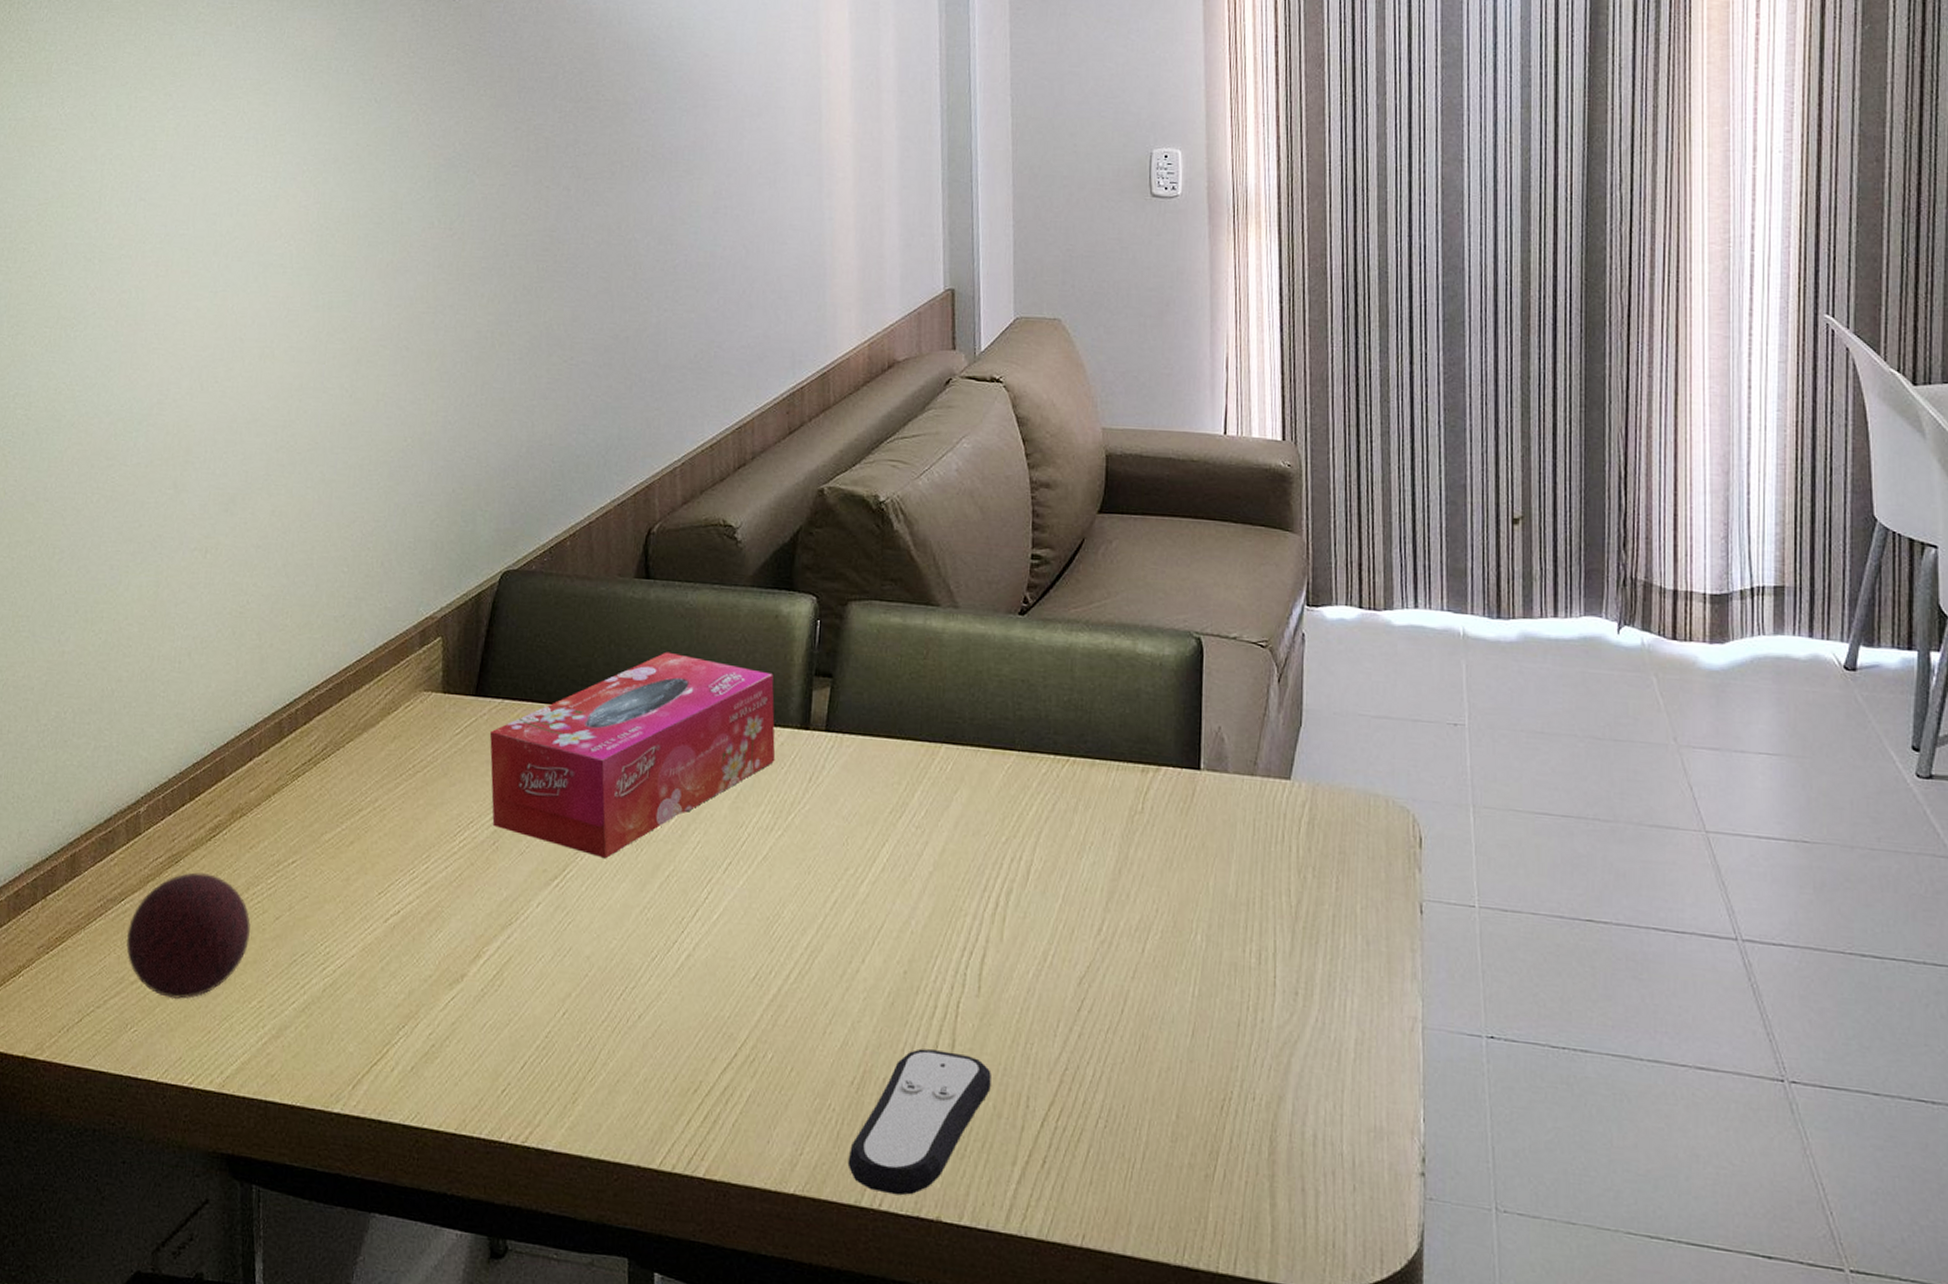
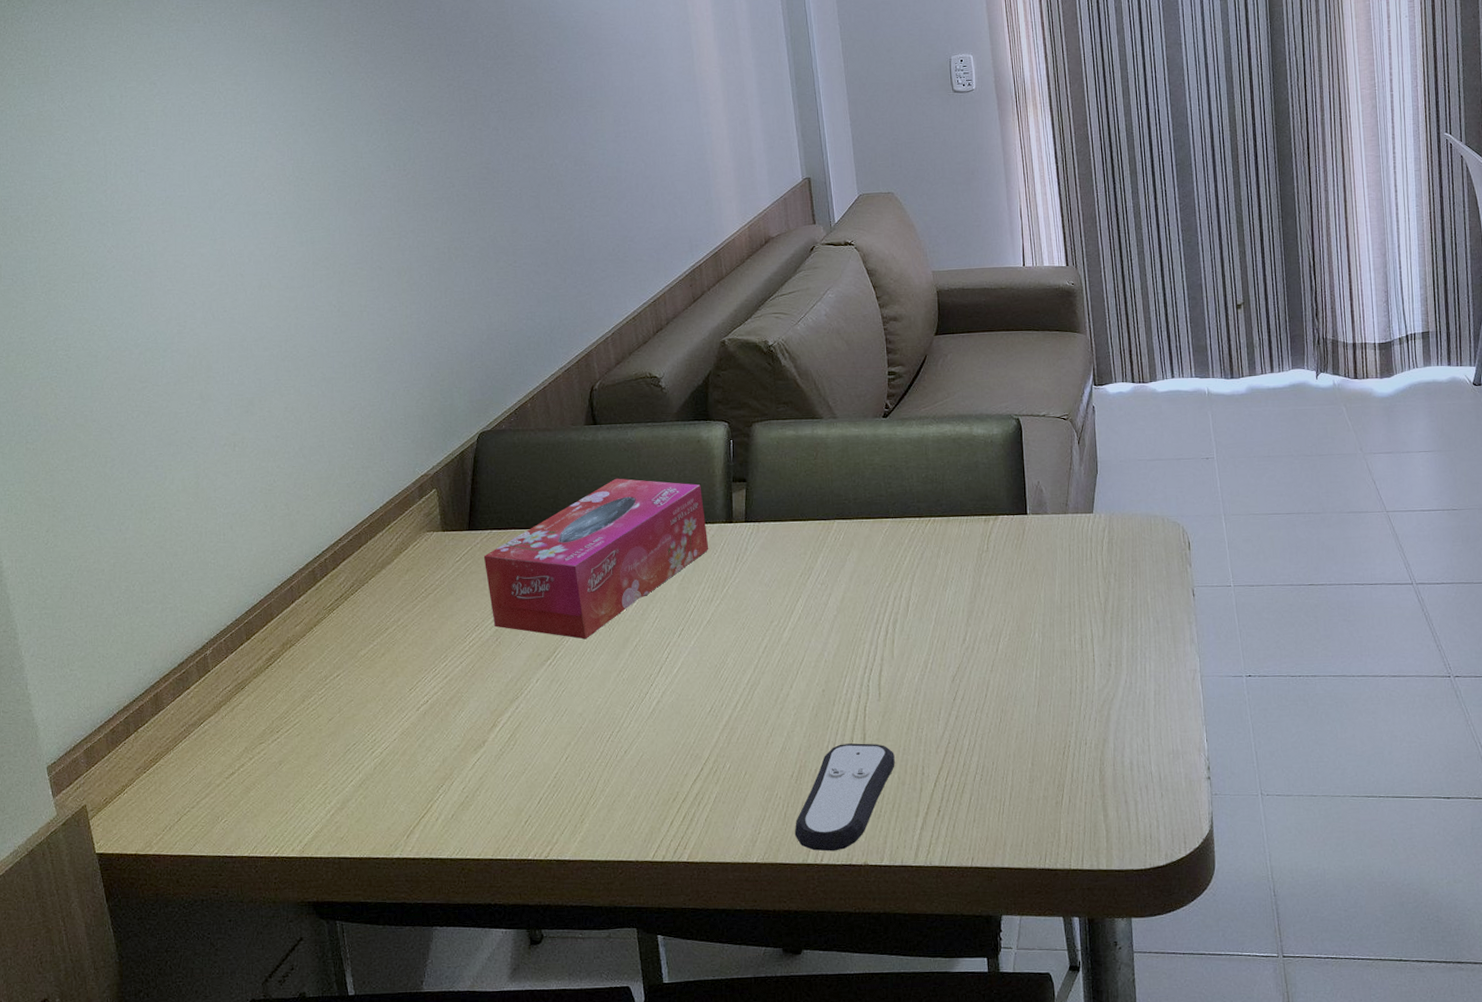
decorative ball: present [126,872,251,1000] -> none [208,693,309,793]

